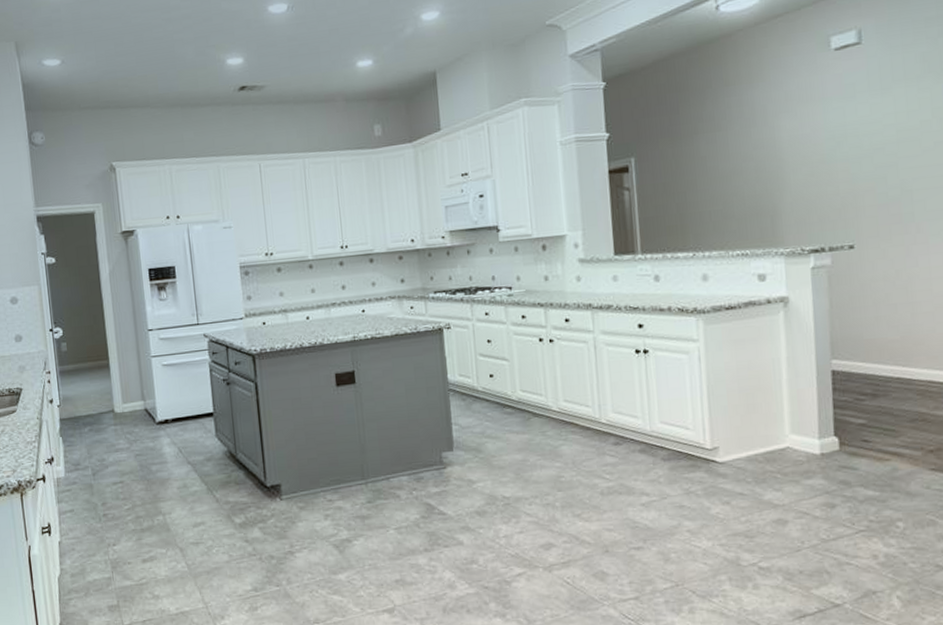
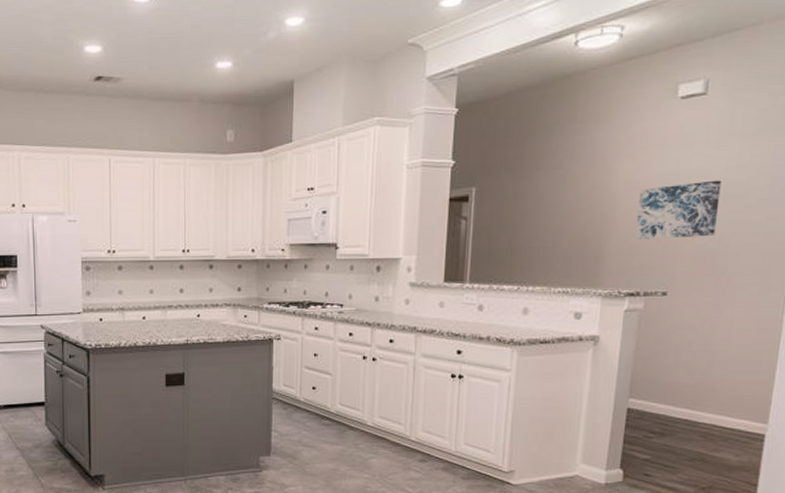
wall art: none [807,126,895,194] -> present [635,180,722,239]

